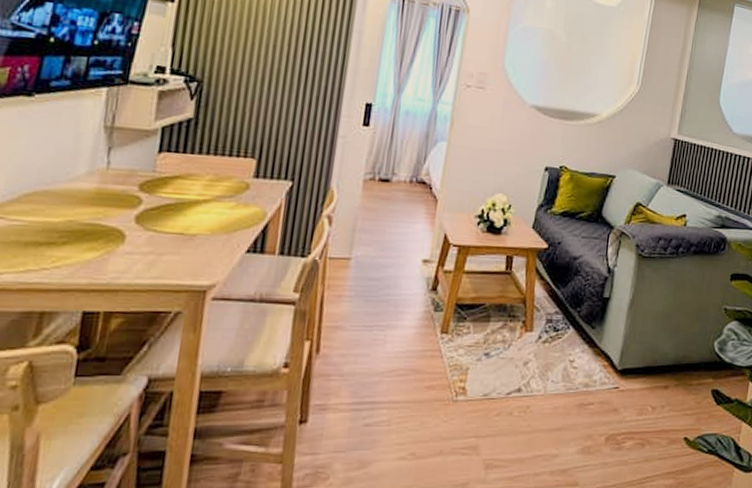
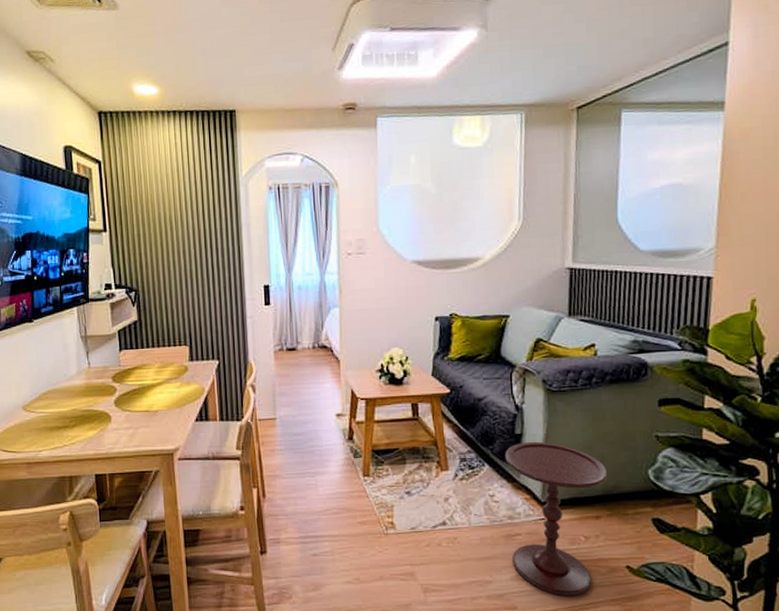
side table: none [581,306,681,471] -> present [505,441,608,597]

